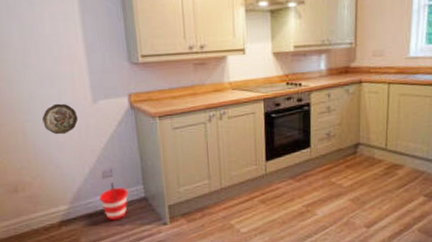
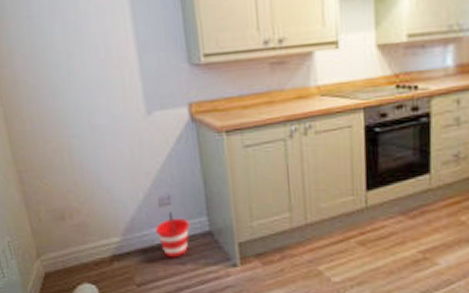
decorative plate: present [42,103,79,135] -> none [89,115,131,153]

